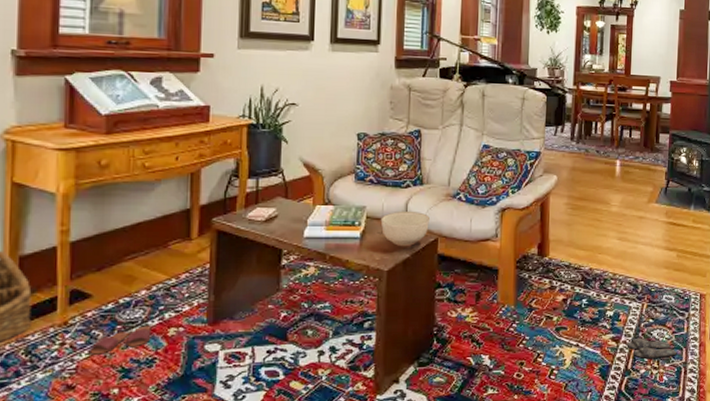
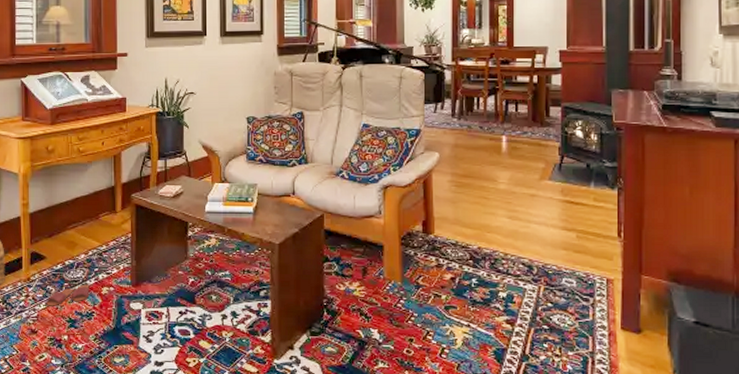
bowl: present [380,212,430,247] -> none [270,189,315,222]
slippers: present [626,338,677,360] -> none [523,323,582,346]

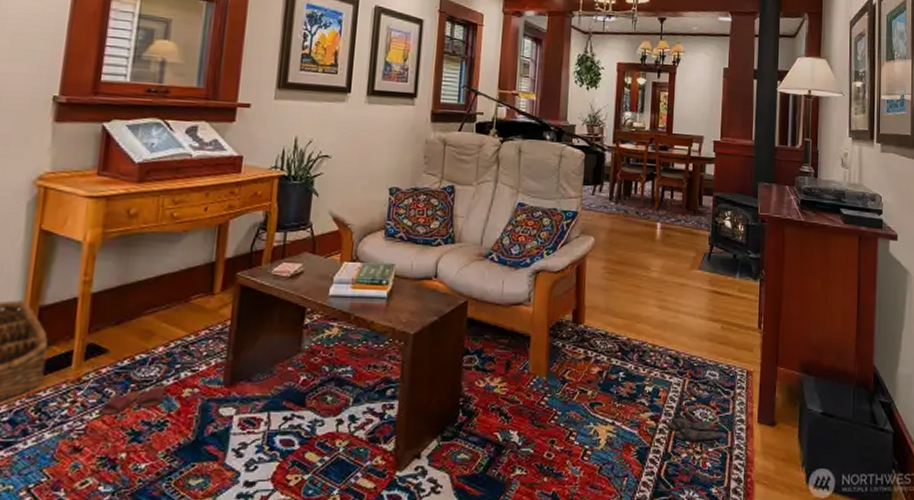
slippers: none [523,323,582,346] -> present [666,418,722,443]

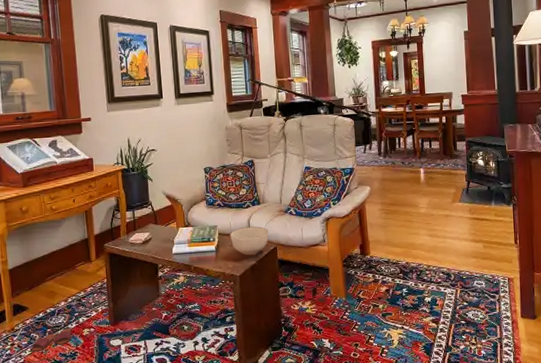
bowl: none [409,271,460,309] -> present [229,226,269,256]
slippers: present [666,418,722,443] -> none [445,319,492,337]

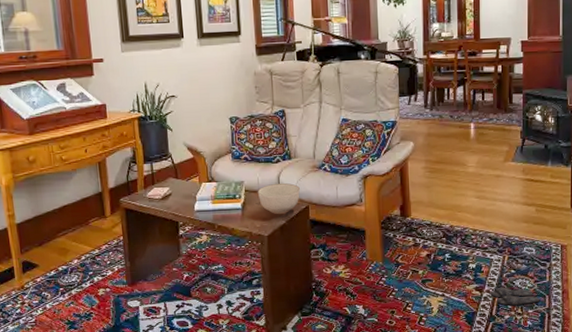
slippers: present [31,328,72,352] -> none [43,287,87,311]
slippers: none [445,319,492,337] -> present [490,287,540,306]

